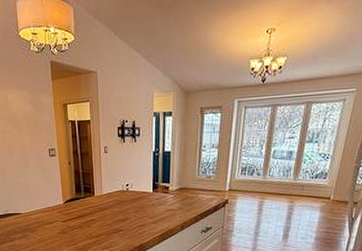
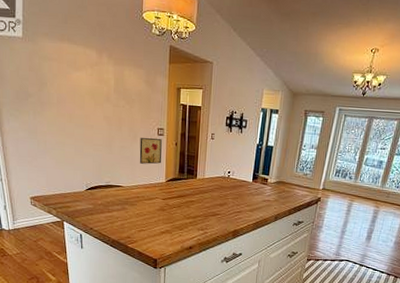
wall art: none [32,159,57,188] -> present [139,137,162,165]

